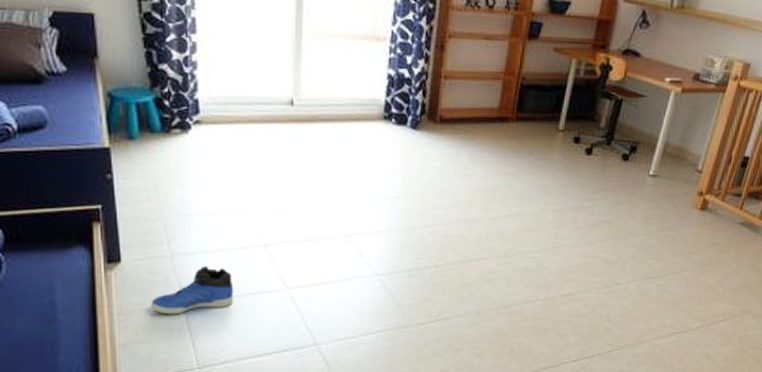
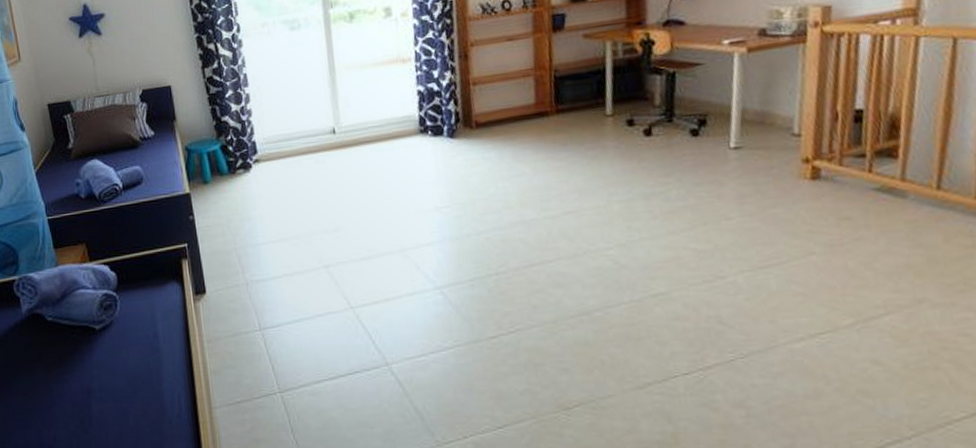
sneaker: present [150,267,234,315] -> none [233,292,305,340]

